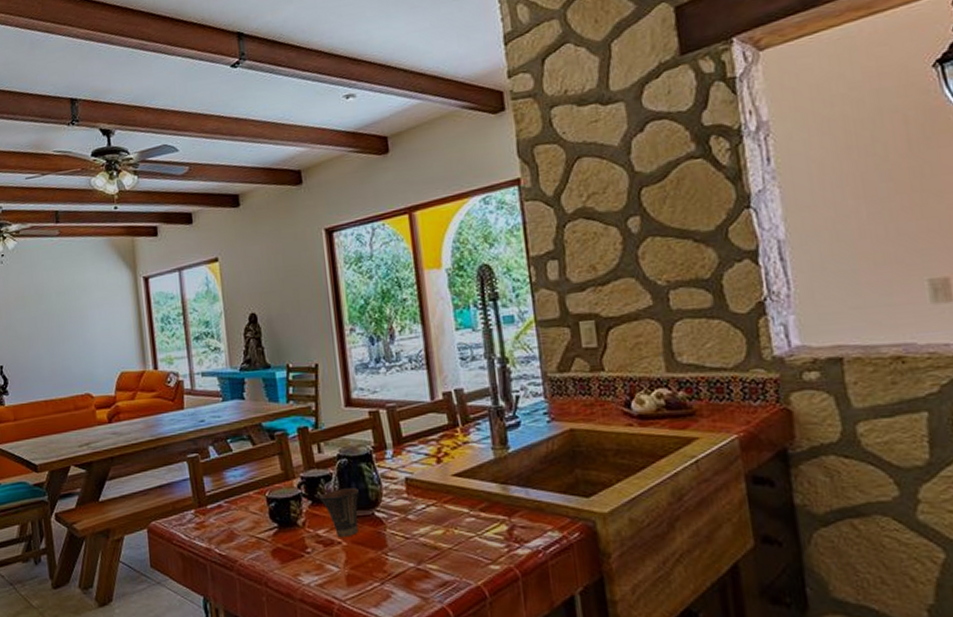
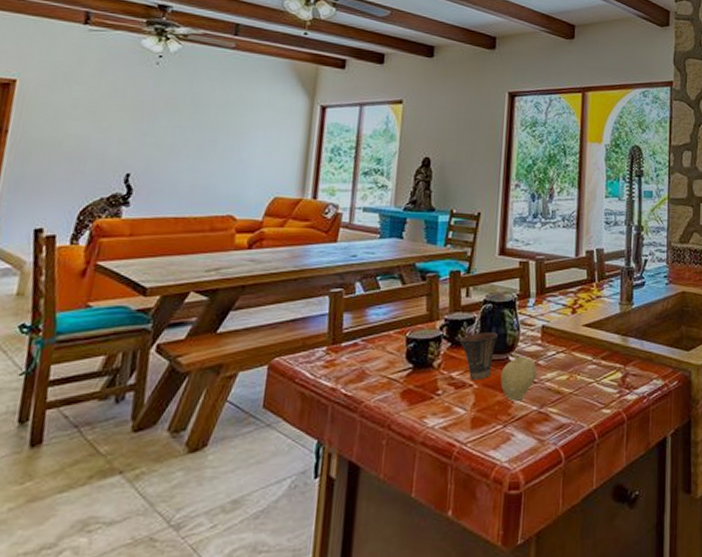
fruit: none [369,508,408,558] -> present [500,353,537,401]

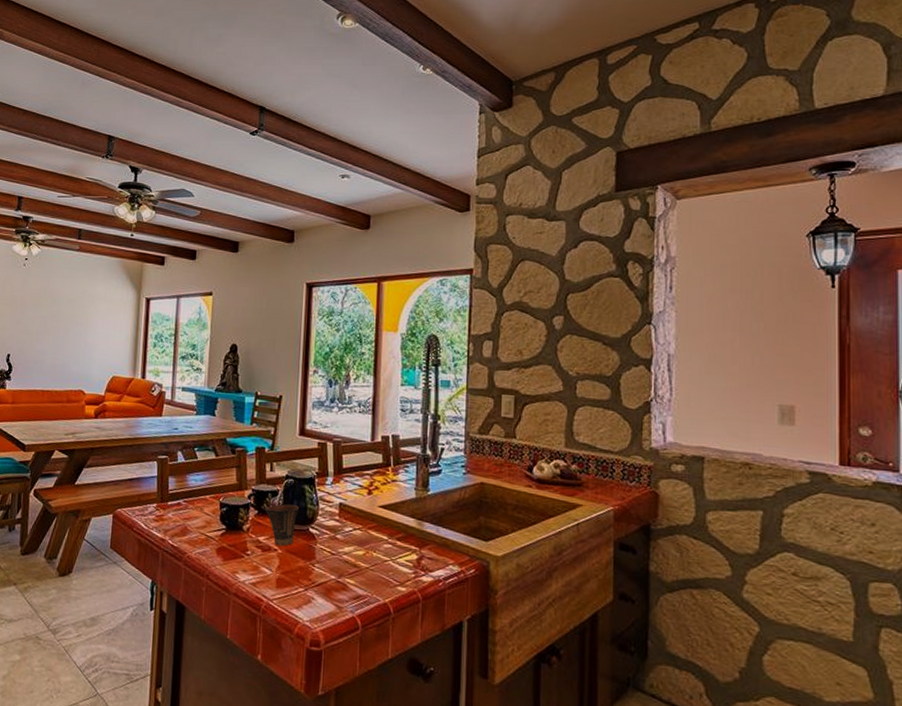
fruit: present [500,353,537,401] -> none [302,525,335,569]

